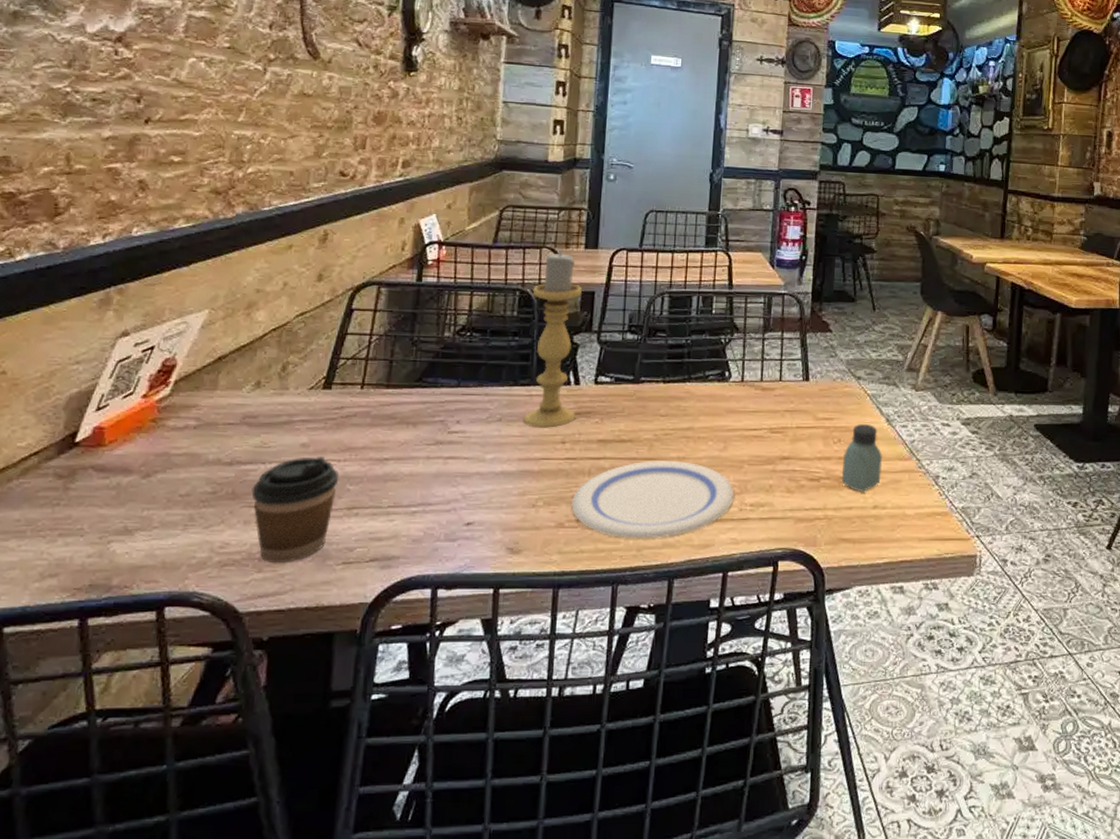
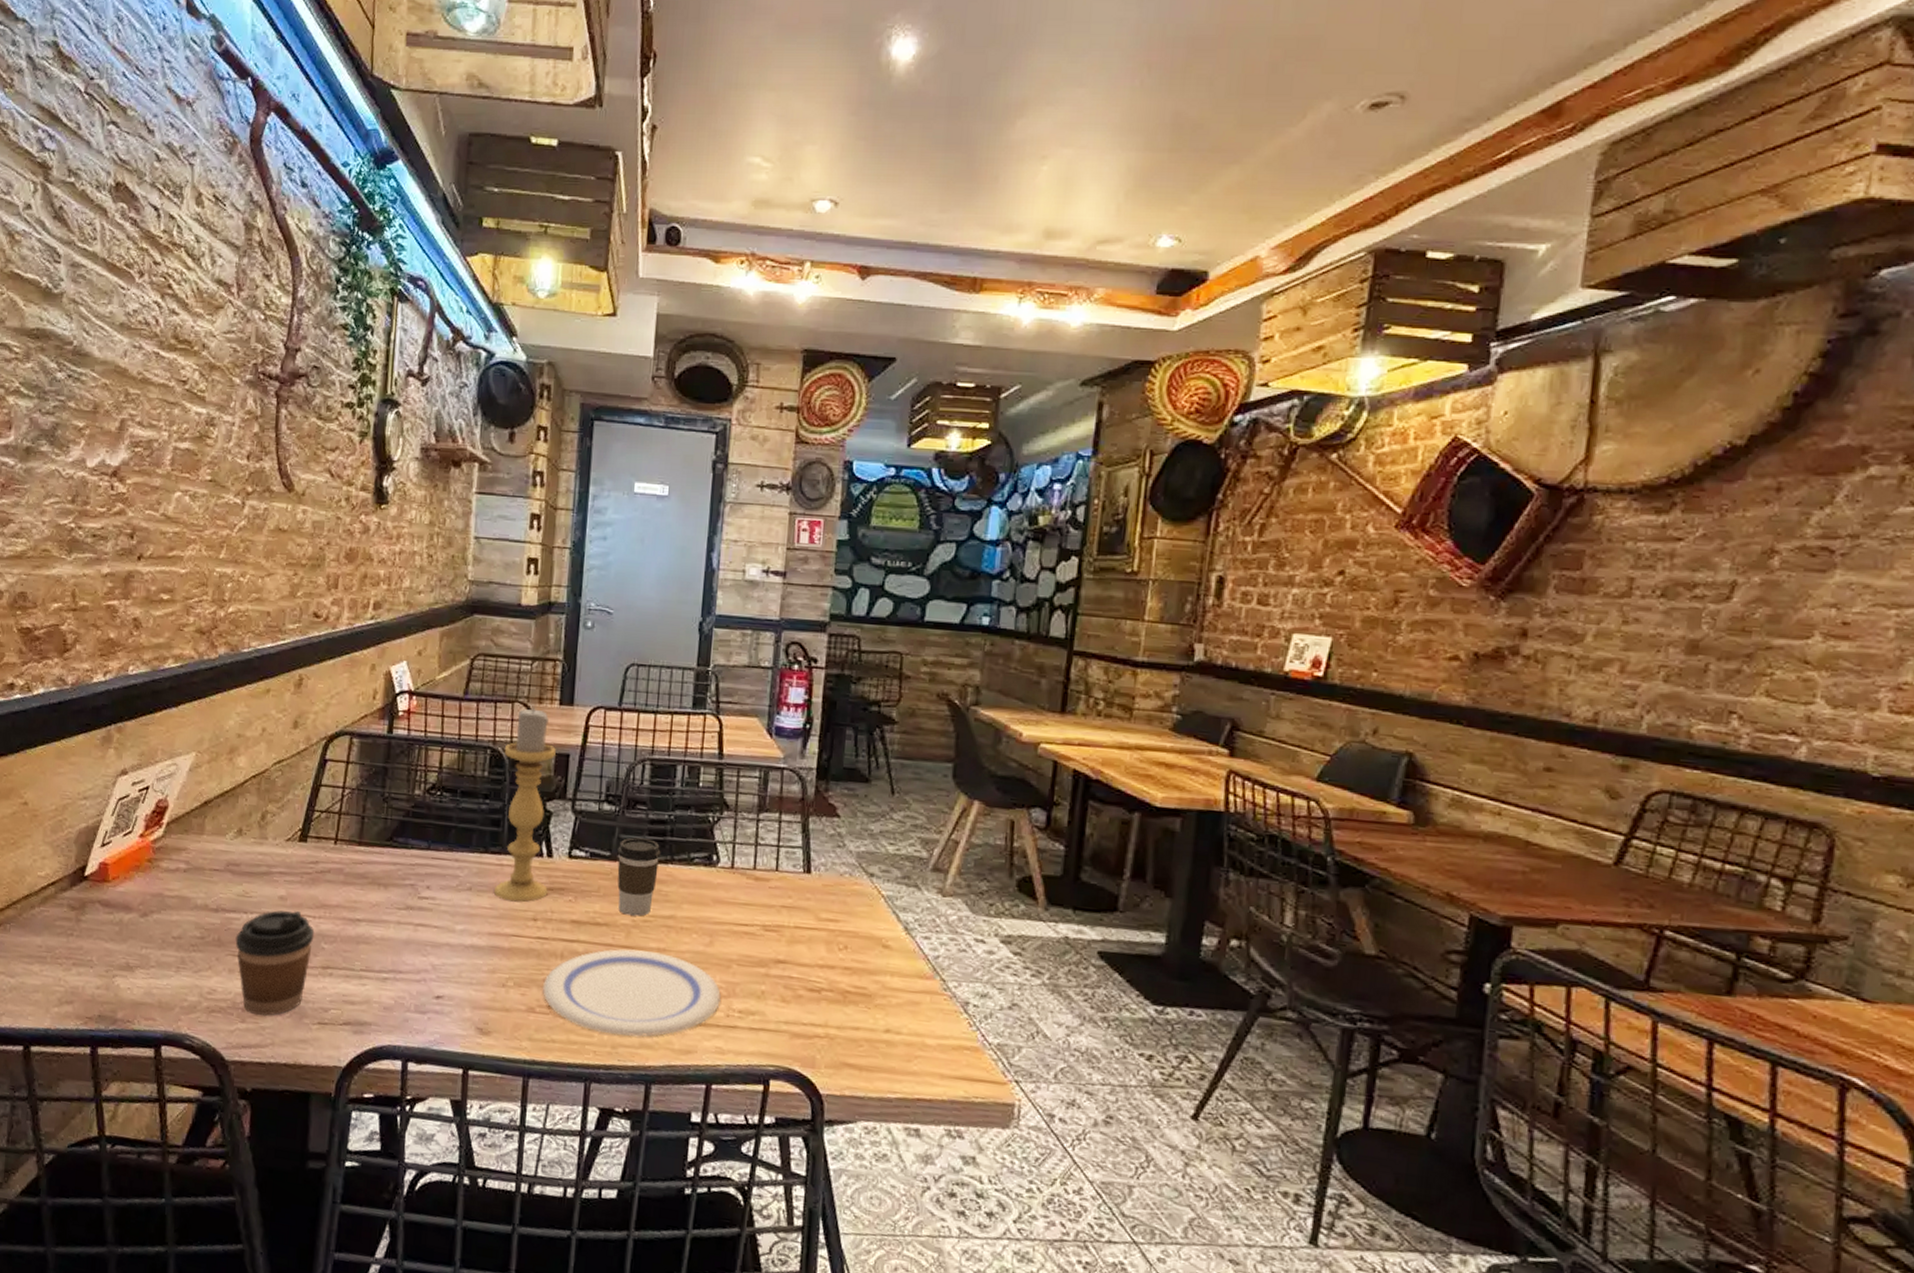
coffee cup: none [640,361,679,431] -> present [617,837,661,916]
saltshaker: present [842,424,883,492] -> none [848,930,899,1011]

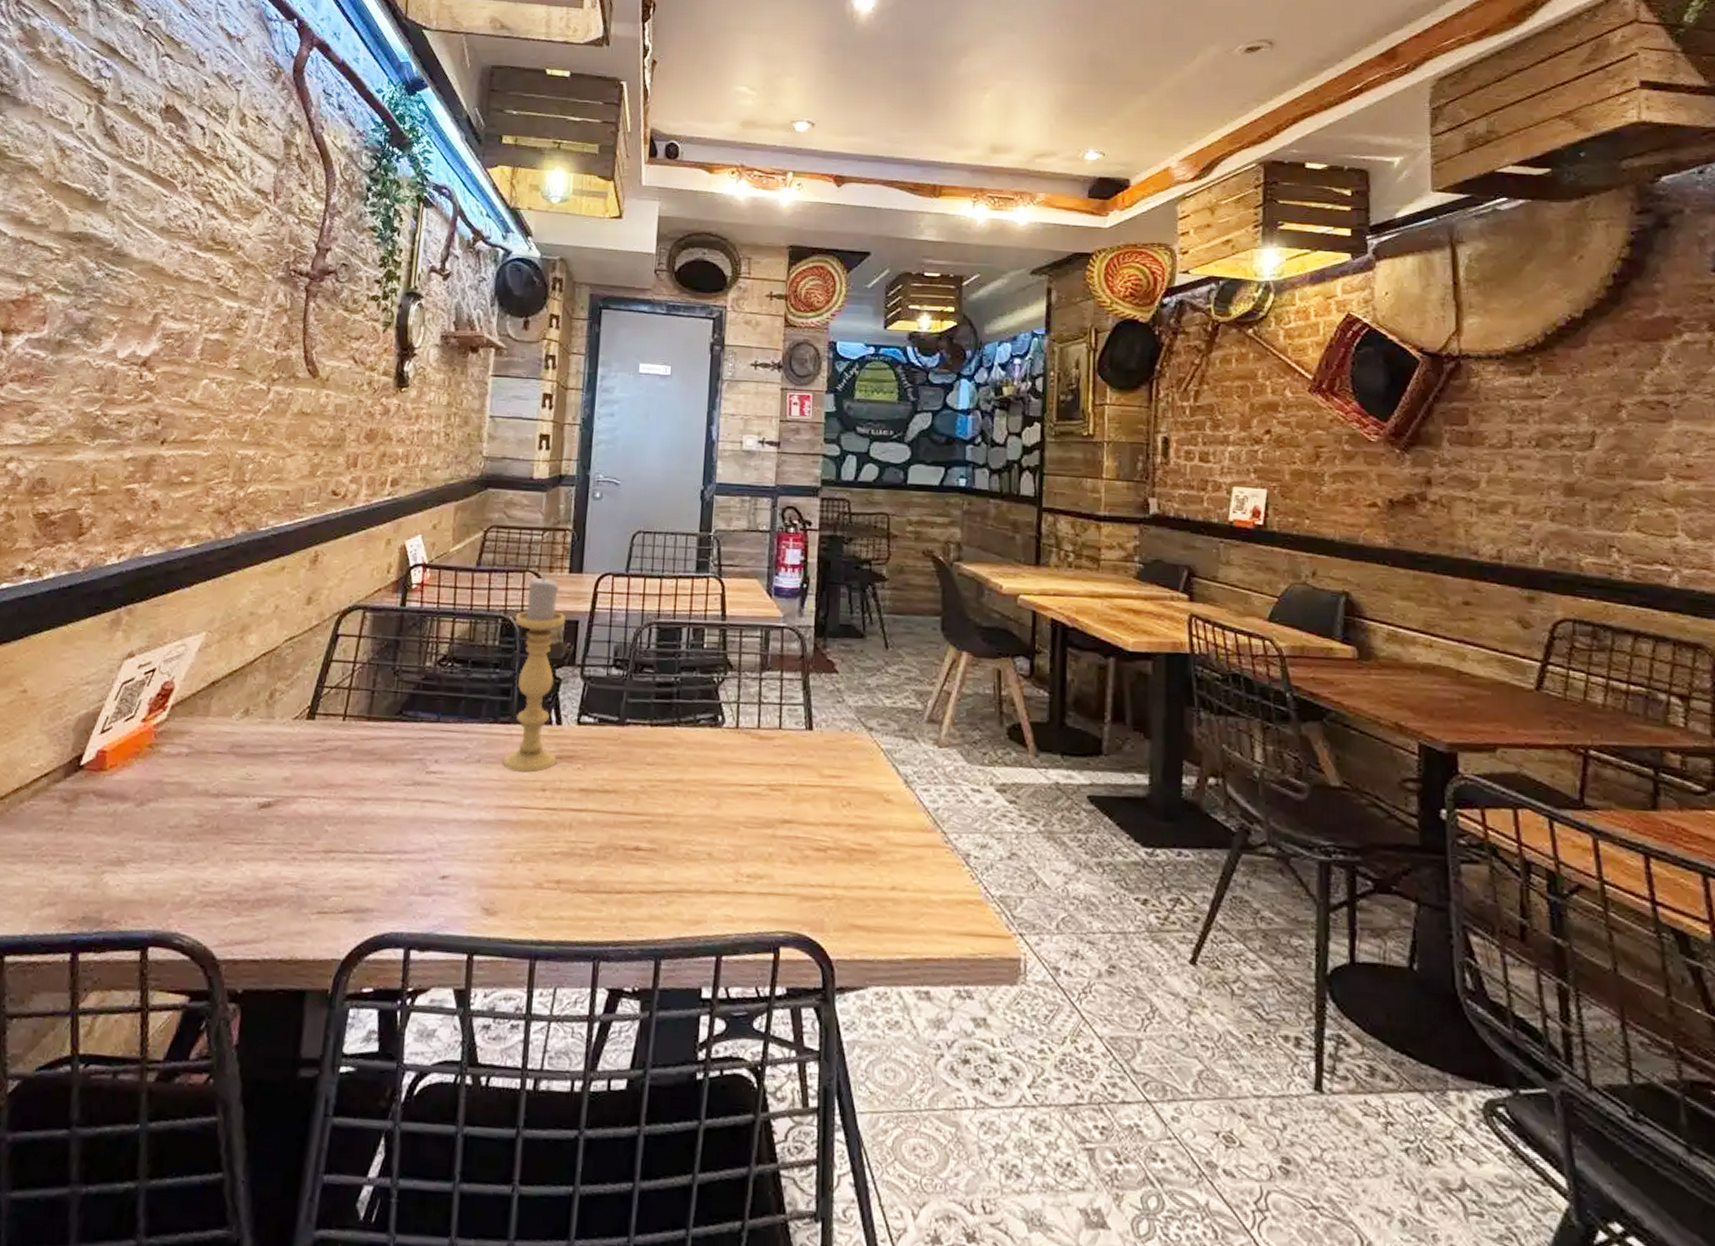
coffee cup: present [235,910,315,1016] -> none [235,792,319,907]
plate: present [543,949,721,1037] -> none [551,816,729,909]
coffee cup: present [617,837,661,916] -> none [625,701,668,782]

